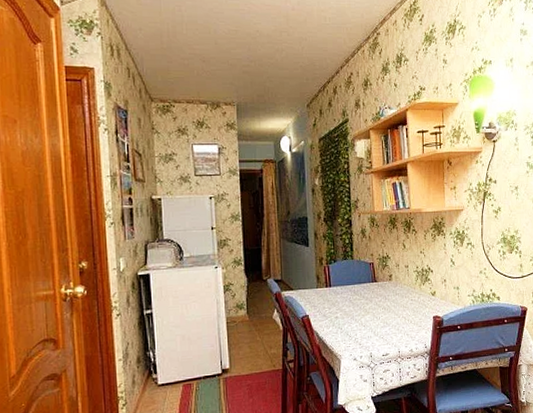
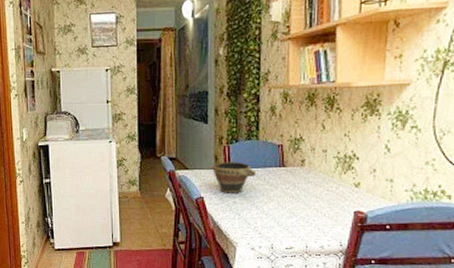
bowl: none [313,280,353,310] -> present [210,162,256,194]

